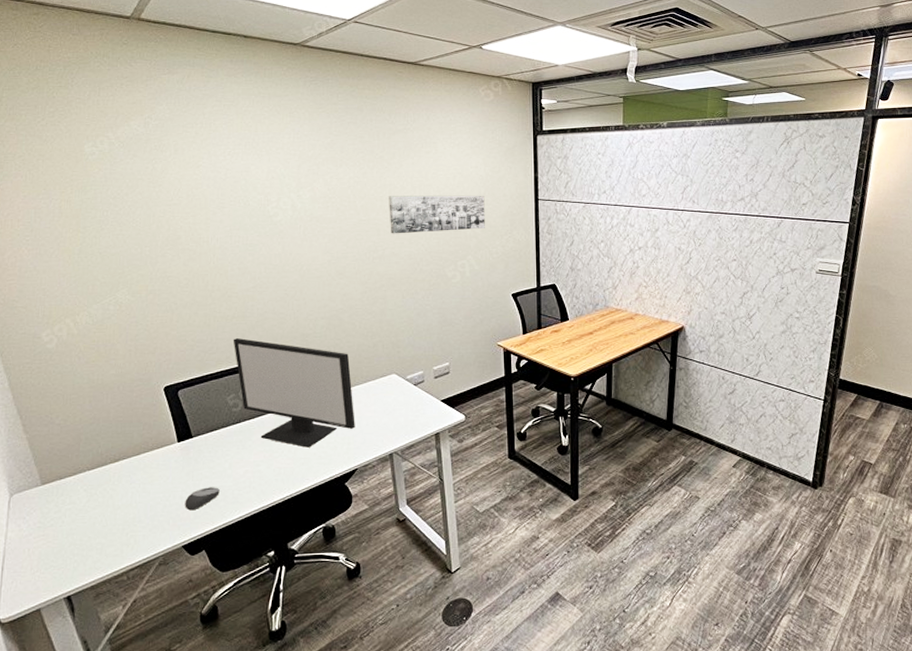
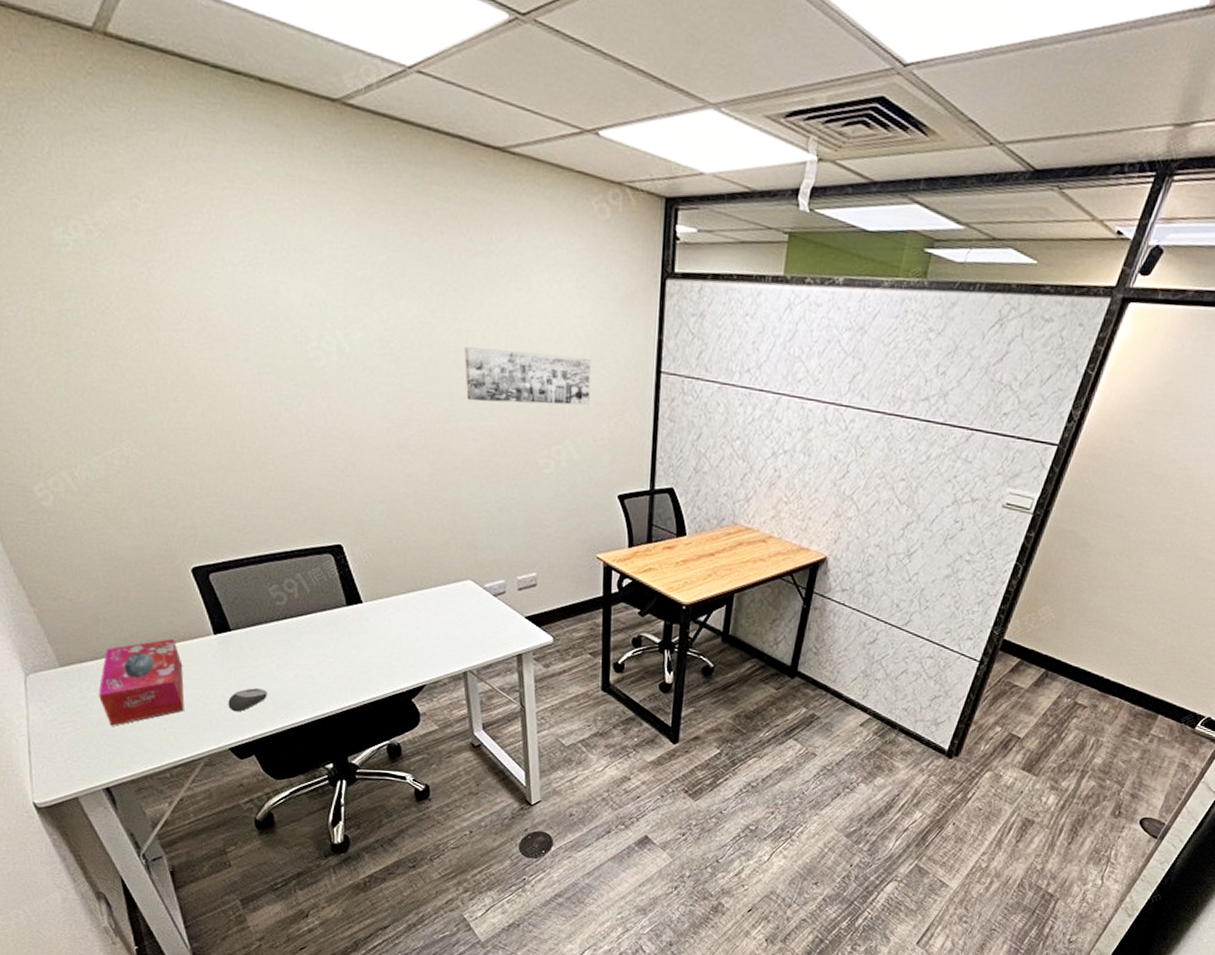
tissue box: none [72,450,149,535] -> present [98,639,184,726]
computer monitor: present [233,338,355,448] -> none [271,517,423,656]

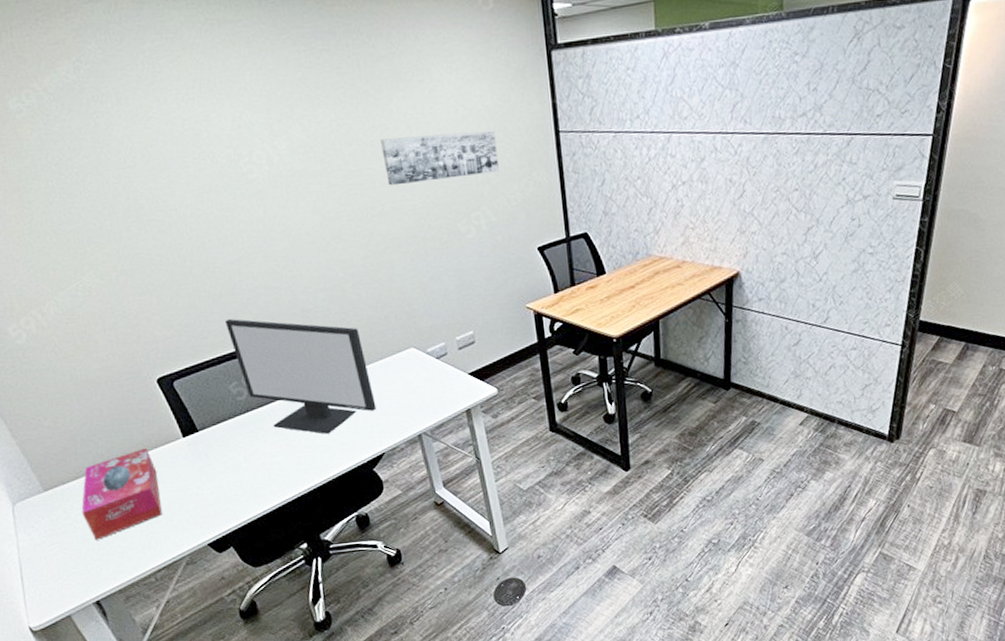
computer mouse: present [228,688,267,712] -> none [202,482,238,508]
computer monitor: none [271,517,423,656] -> present [224,319,376,434]

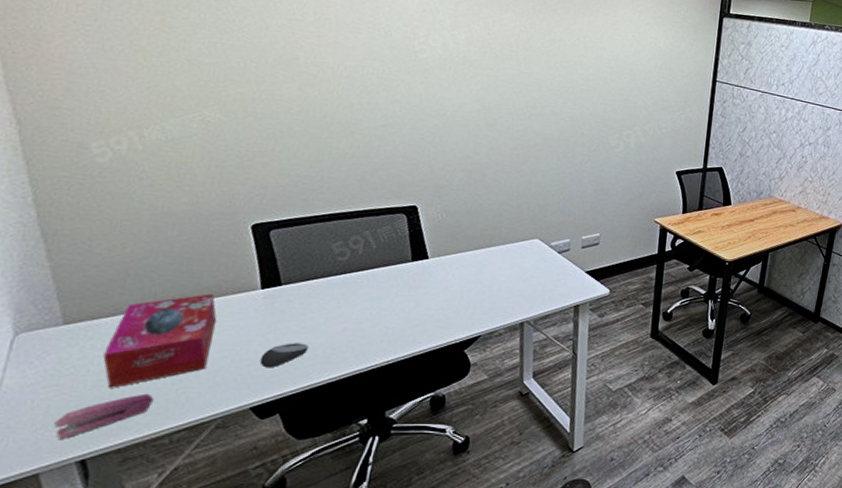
stapler: none [66,541,133,587] -> present [54,393,155,441]
computer mouse: none [202,482,238,508] -> present [260,343,309,368]
computer monitor: present [224,319,376,434] -> none [349,180,488,308]
wall art: present [381,131,499,186] -> none [553,52,661,101]

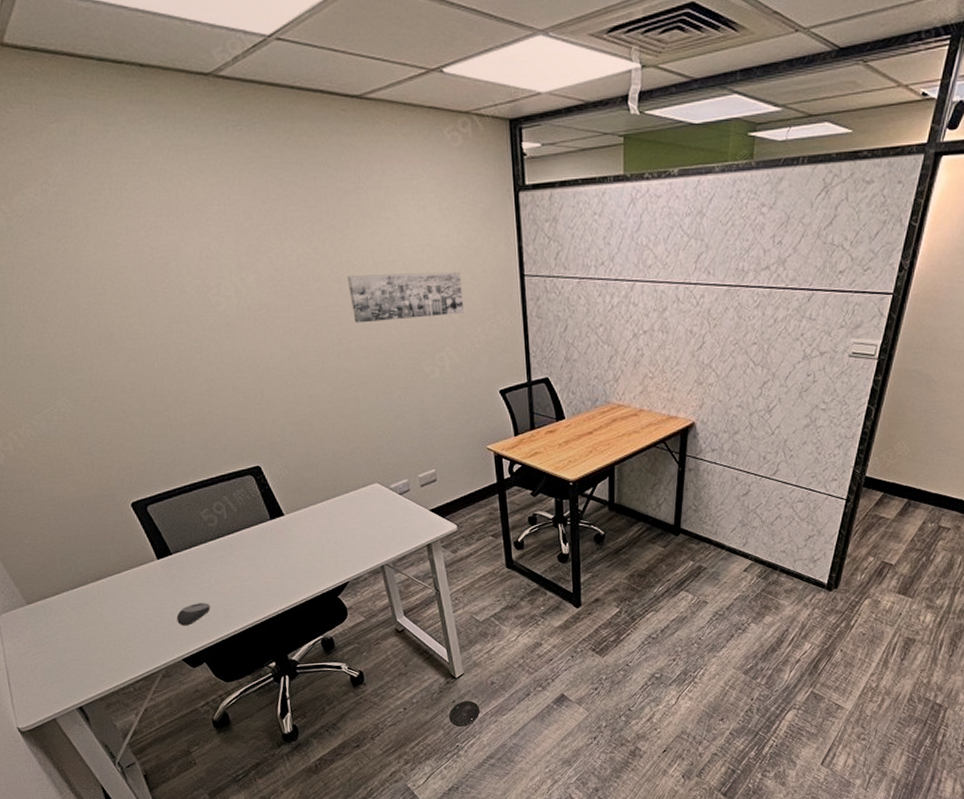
stapler: present [54,393,155,441] -> none [51,654,112,694]
tissue box: present [103,294,217,388] -> none [62,568,139,652]
wall art: none [553,52,661,101] -> present [347,272,464,323]

